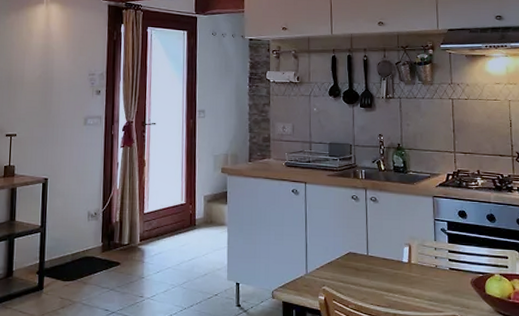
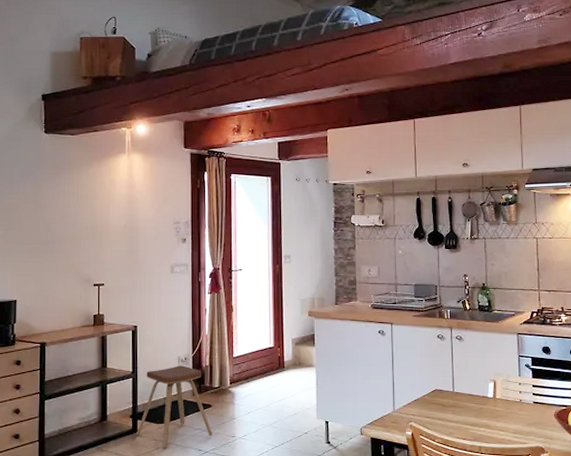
music stool: none [42,220,120,308] -> present [137,365,212,449]

